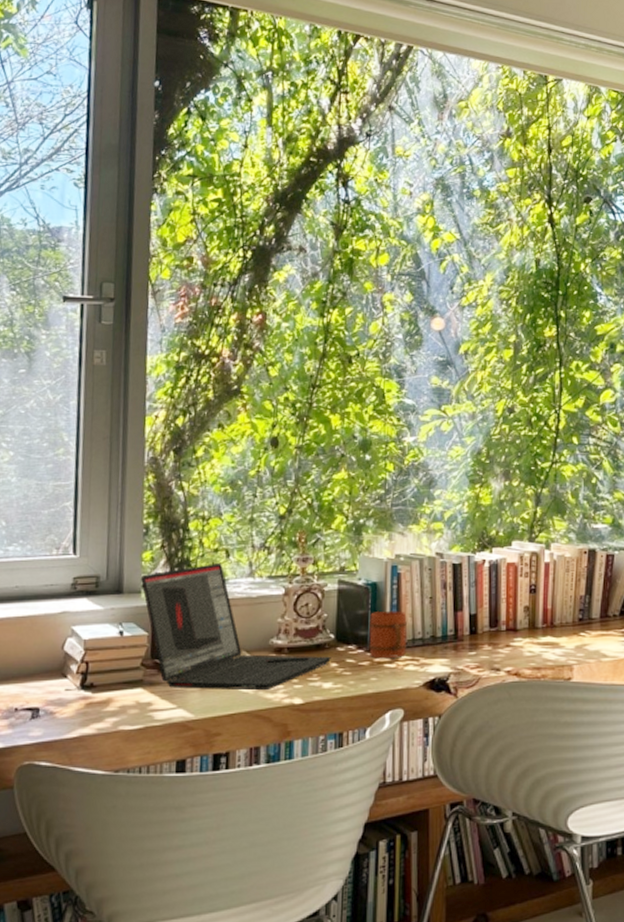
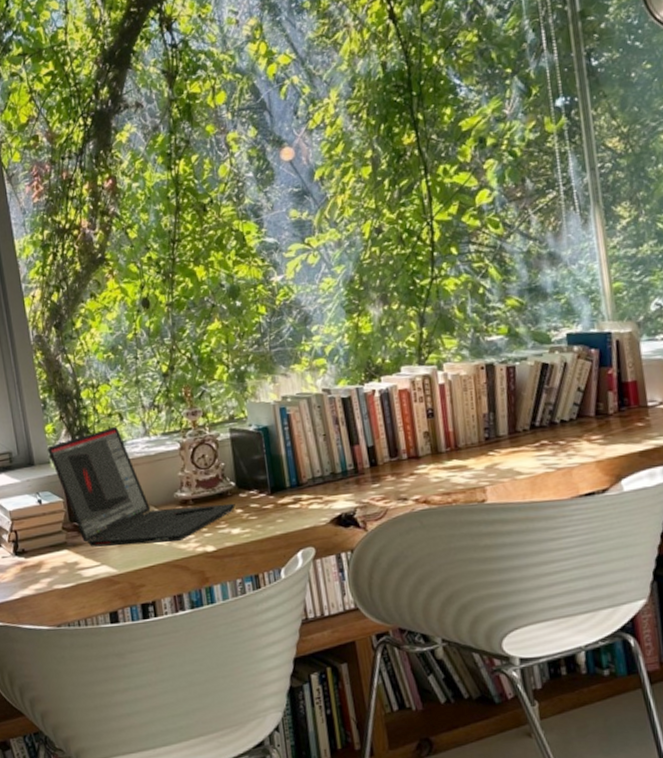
mug: present [368,610,407,659] -> none [266,452,308,501]

